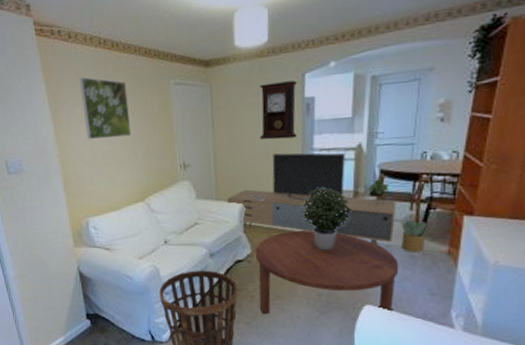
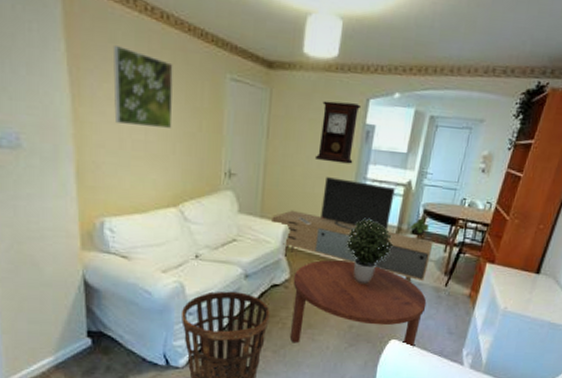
potted plant: present [402,219,427,253] -> none [431,261,456,293]

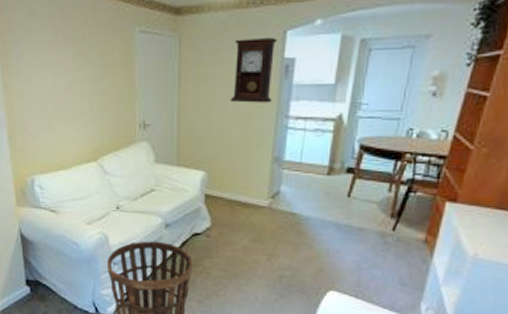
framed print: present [113,46,173,130] -> none [33,16,88,89]
media console: present [271,177,434,282] -> none [189,119,374,227]
coffee table: present [291,259,427,349] -> none [214,206,370,301]
potted plant: present [344,219,394,285] -> none [268,160,326,231]

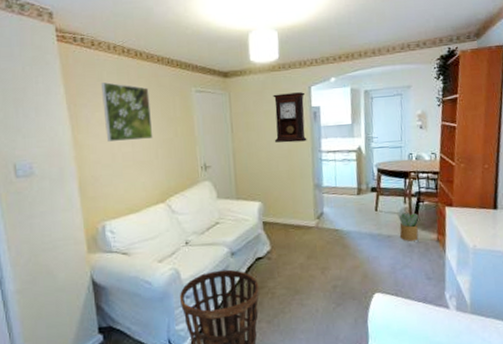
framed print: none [33,16,88,89] -> present [102,82,153,142]
potted plant: none [375,202,406,238] -> present [398,212,419,241]

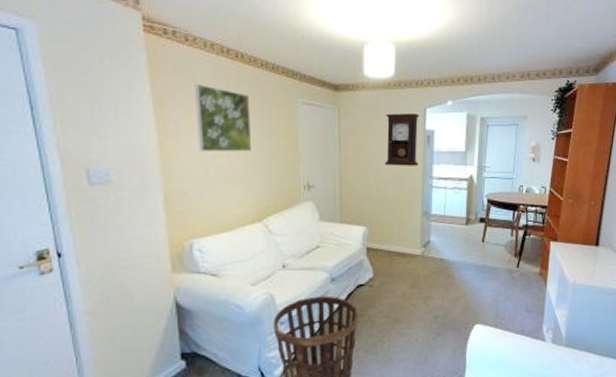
potted plant: present [398,212,419,241] -> none [504,244,524,274]

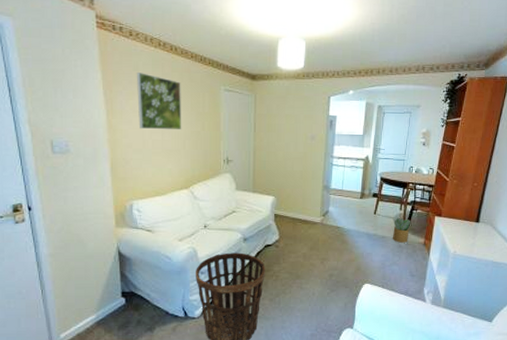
pendulum clock: present [384,113,420,166] -> none [292,100,325,146]
potted plant: none [504,244,524,274] -> present [393,217,411,243]

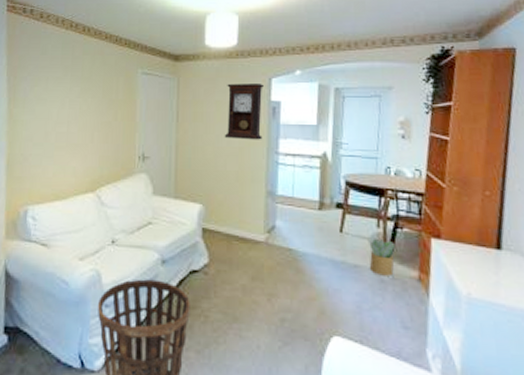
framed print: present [137,73,182,130] -> none [42,57,93,121]
pendulum clock: none [292,100,325,146] -> present [224,83,265,140]

